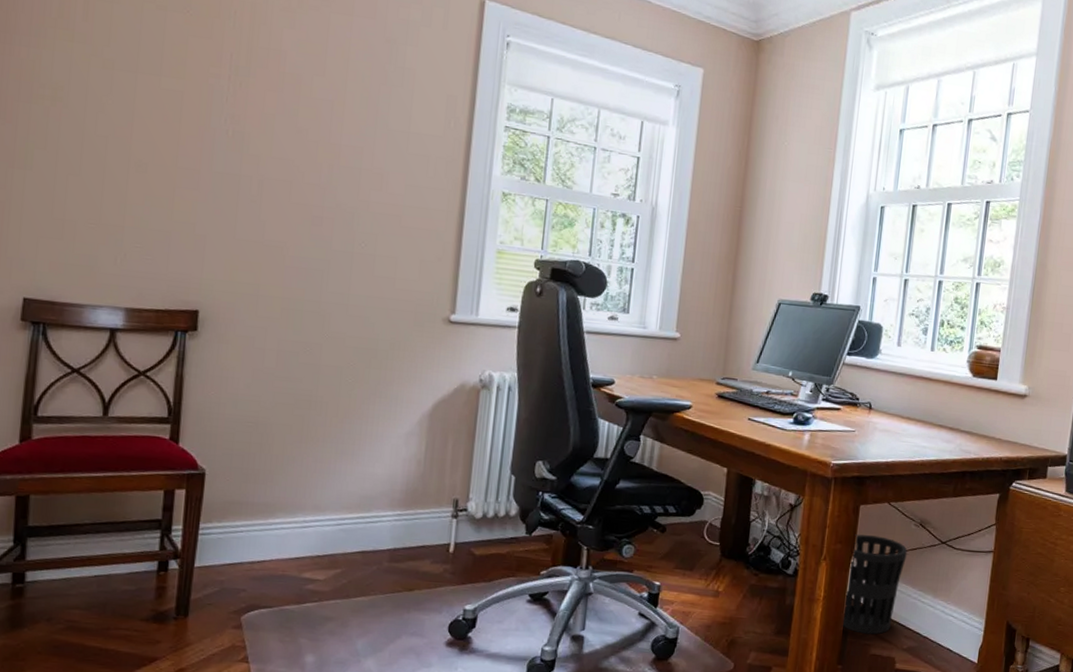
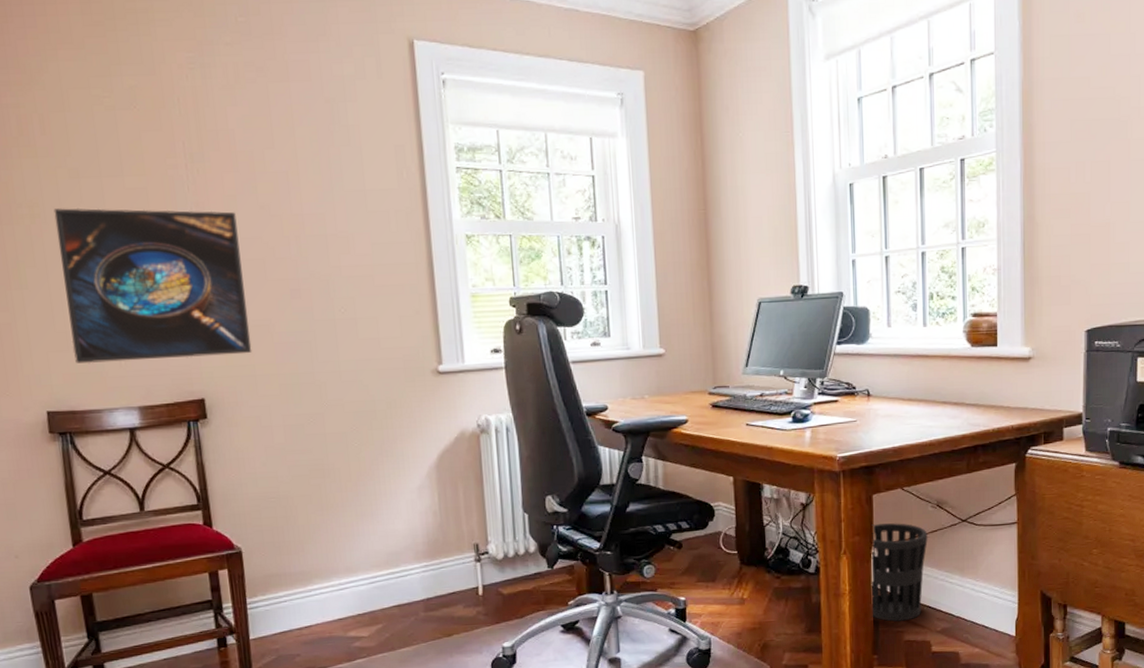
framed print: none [66,95,271,272] -> present [53,208,252,364]

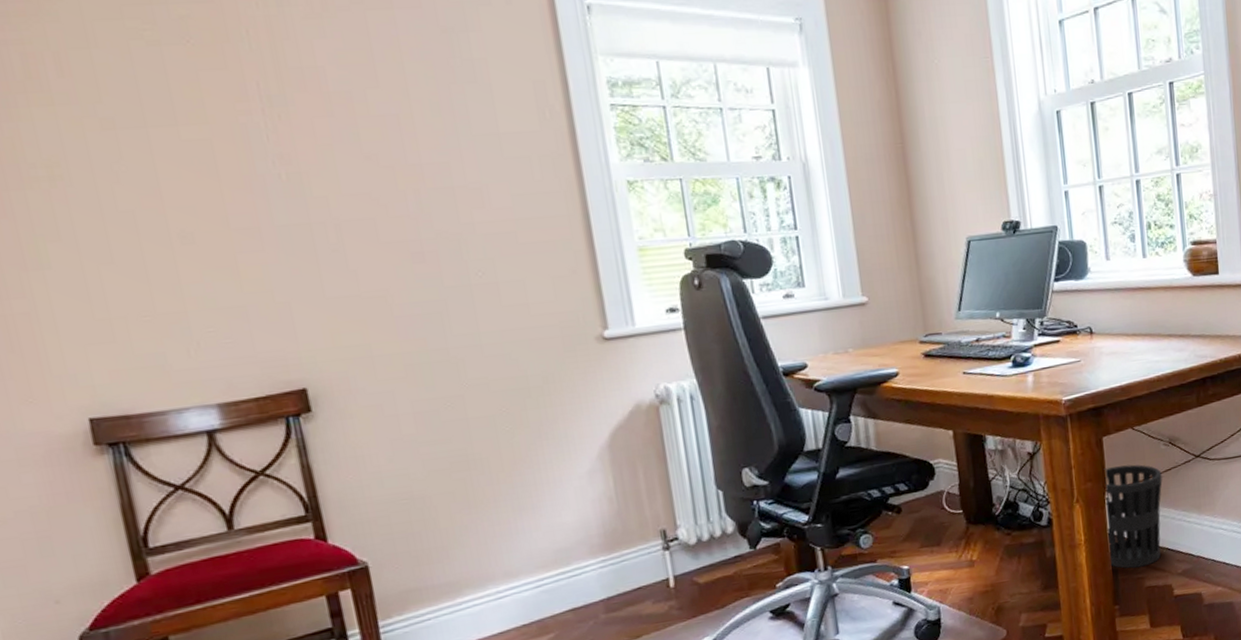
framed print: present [53,208,252,364] -> none [82,163,366,357]

